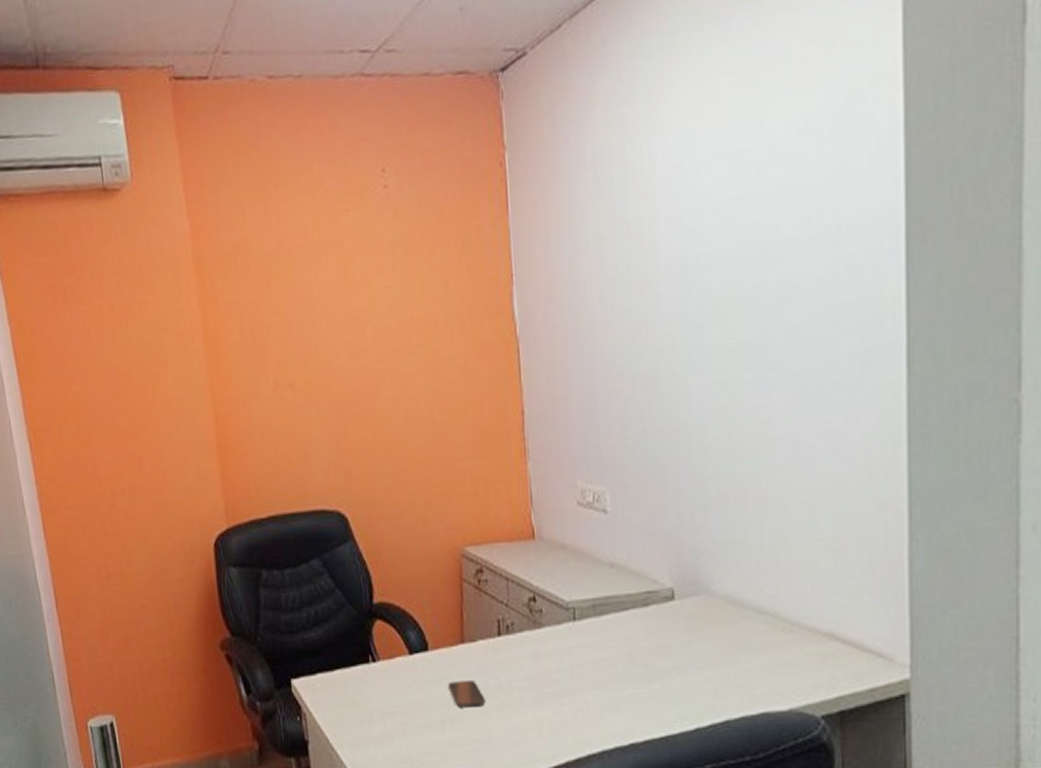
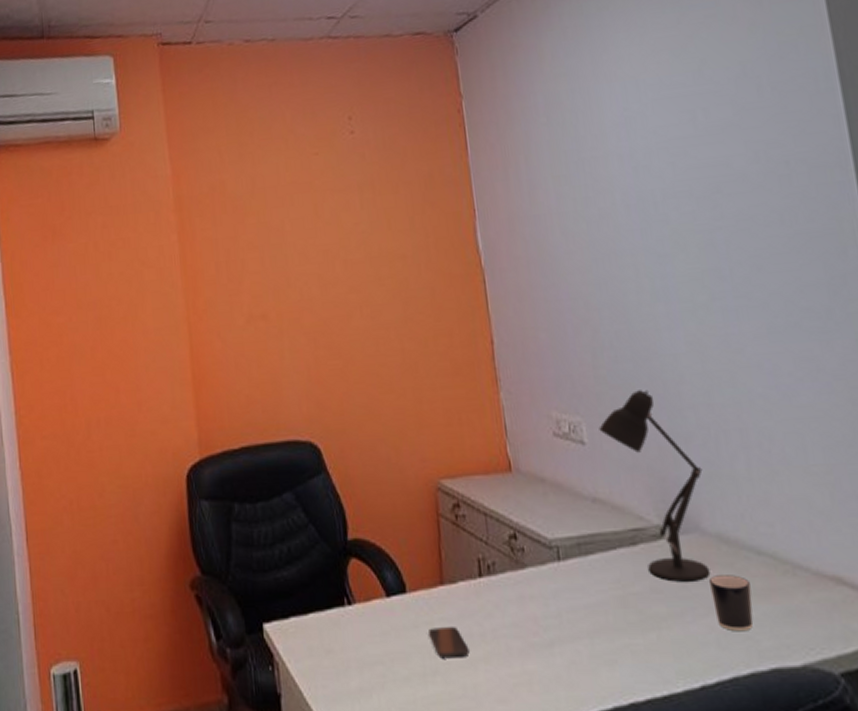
desk lamp: none [622,460,718,639] -> present [599,389,711,582]
mug: none [712,632,750,682] -> present [708,575,754,632]

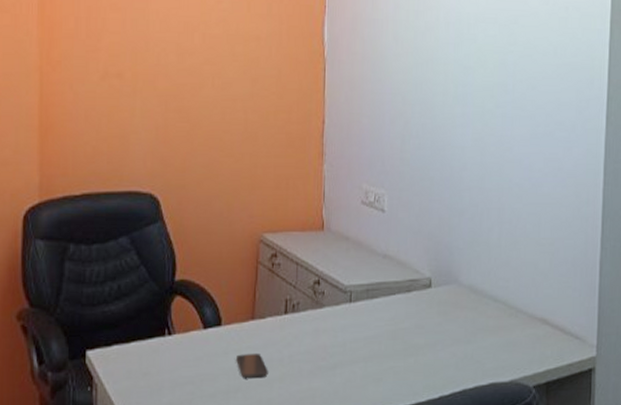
desk lamp: present [599,389,711,582] -> none [397,172,468,320]
mug: present [708,575,754,632] -> none [457,316,486,357]

